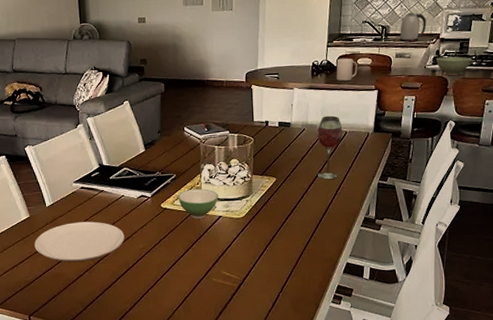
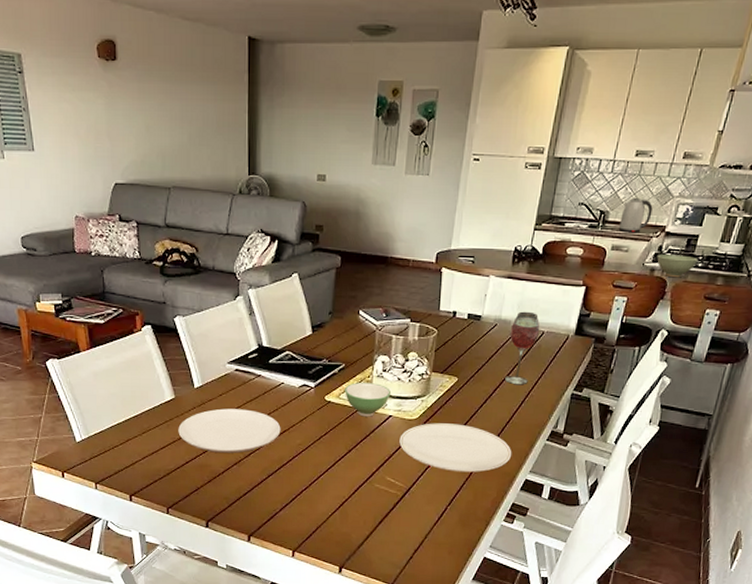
plate: none [230,218,332,262] -> present [399,423,512,473]
mug: present [336,58,358,82] -> none [540,245,566,273]

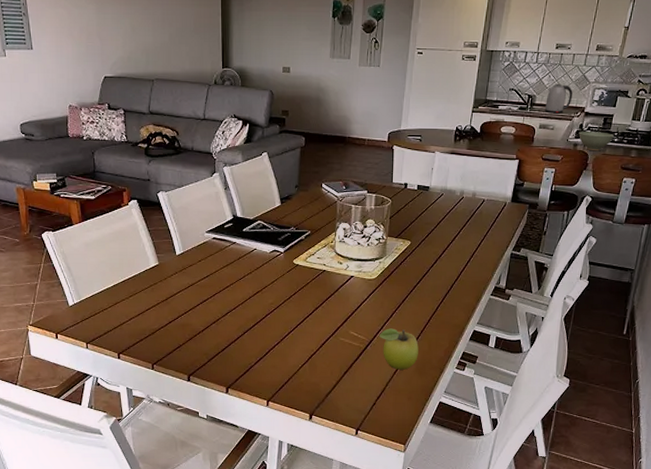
plate: present [178,408,281,453] -> none [162,273,255,313]
bowl: present [345,383,392,417] -> none [311,247,353,278]
plate: present [399,423,512,473] -> none [361,282,461,325]
fruit: none [418,475,463,521] -> present [379,328,419,370]
wineglass: present [505,311,540,385] -> none [452,182,481,247]

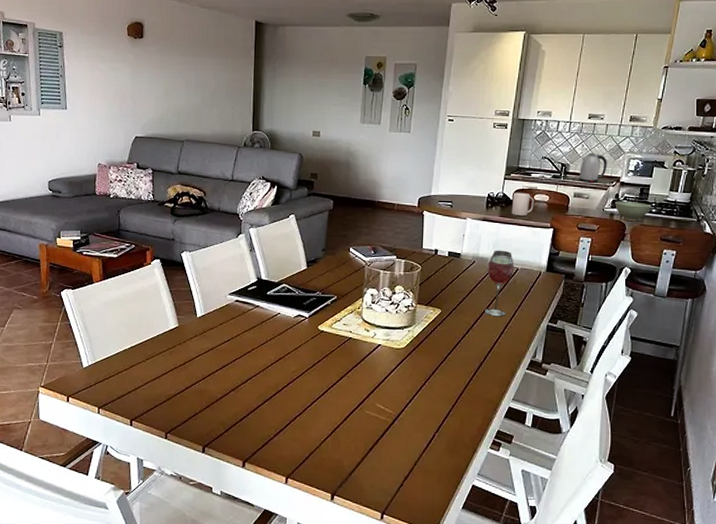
fruit: present [379,328,419,370] -> none [407,402,450,448]
wineglass: none [452,182,481,247] -> present [485,250,515,317]
mug: none [478,124,501,149] -> present [511,192,534,217]

